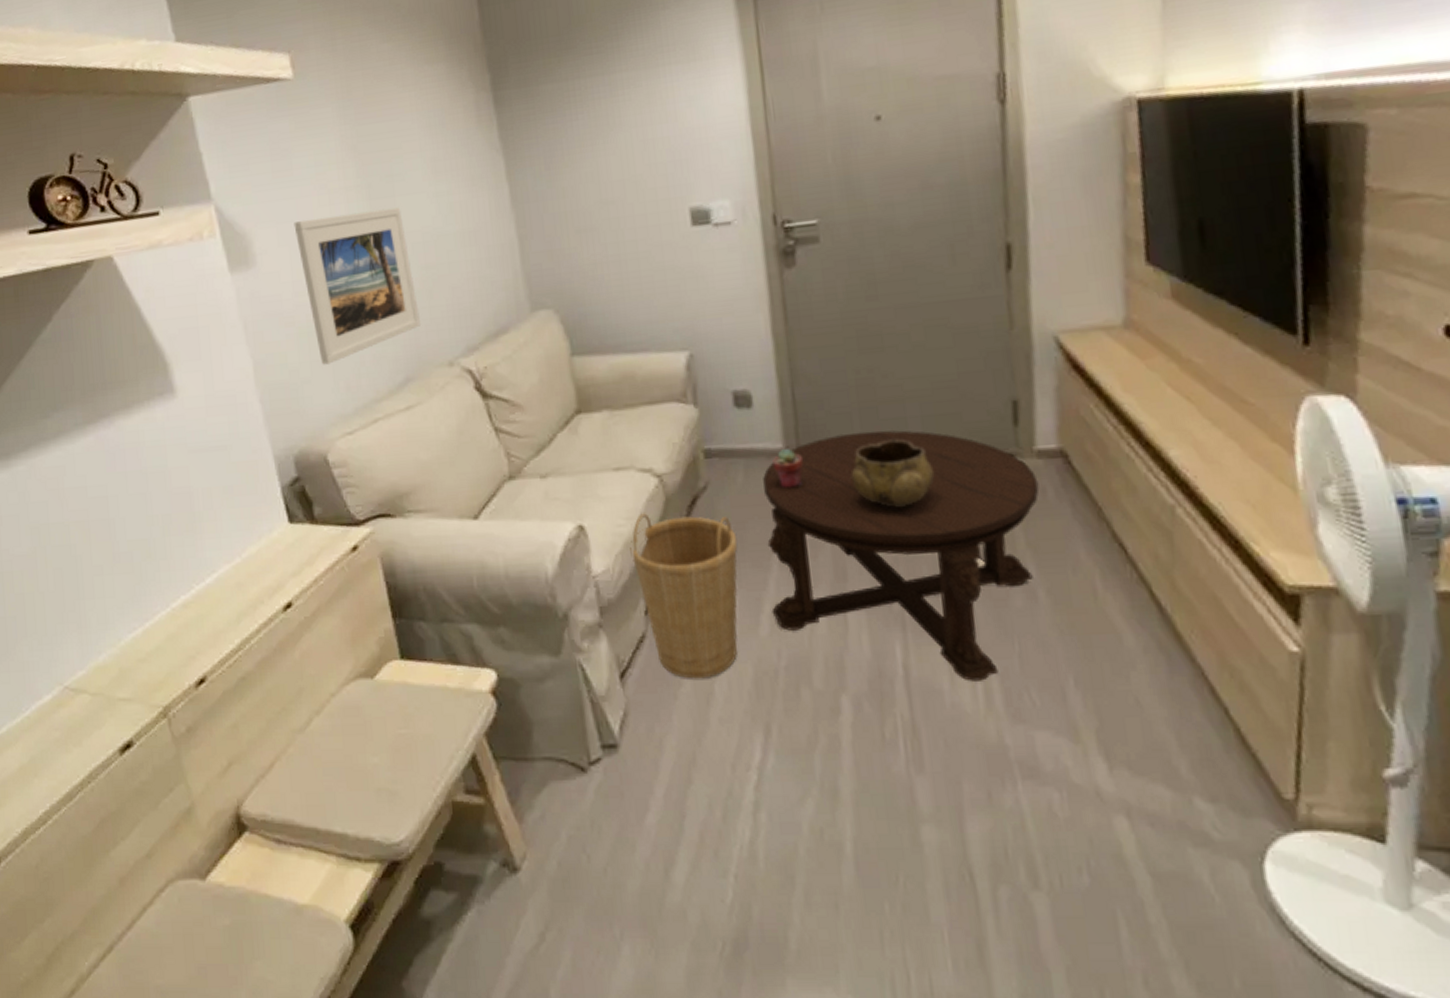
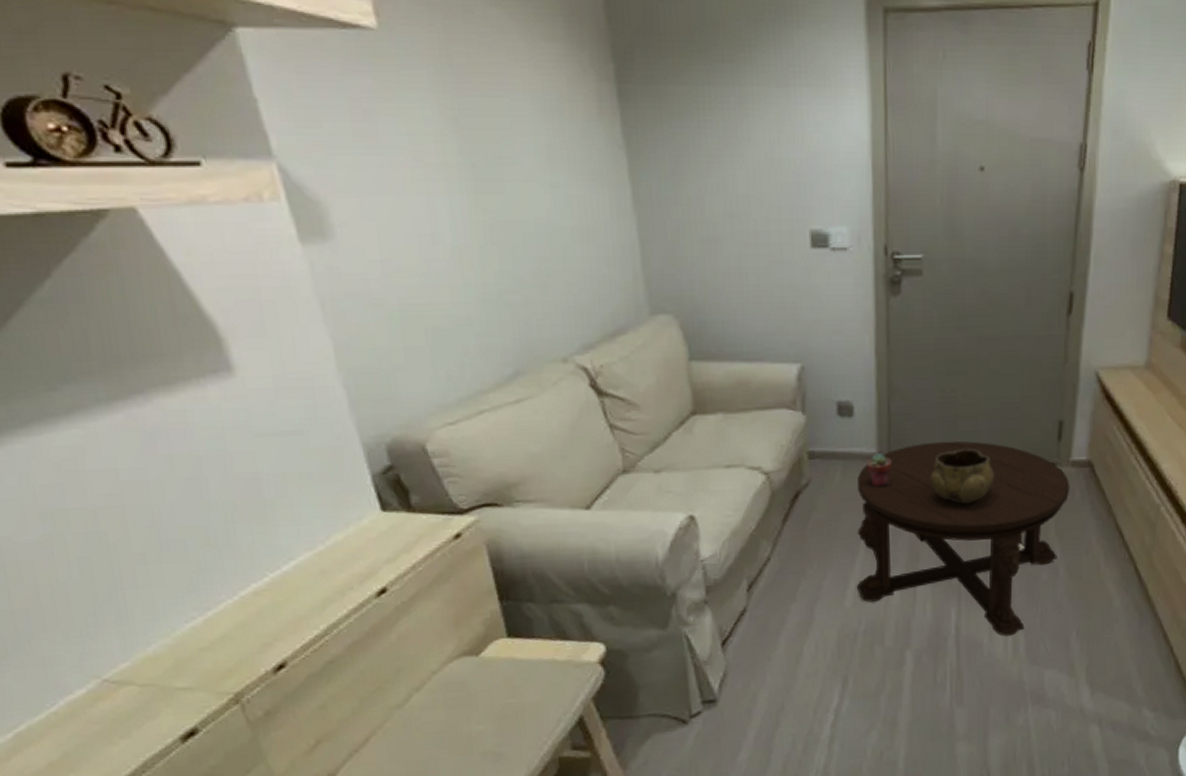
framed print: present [293,207,420,365] -> none [381,193,532,352]
basket: present [630,513,738,679] -> none [736,505,832,644]

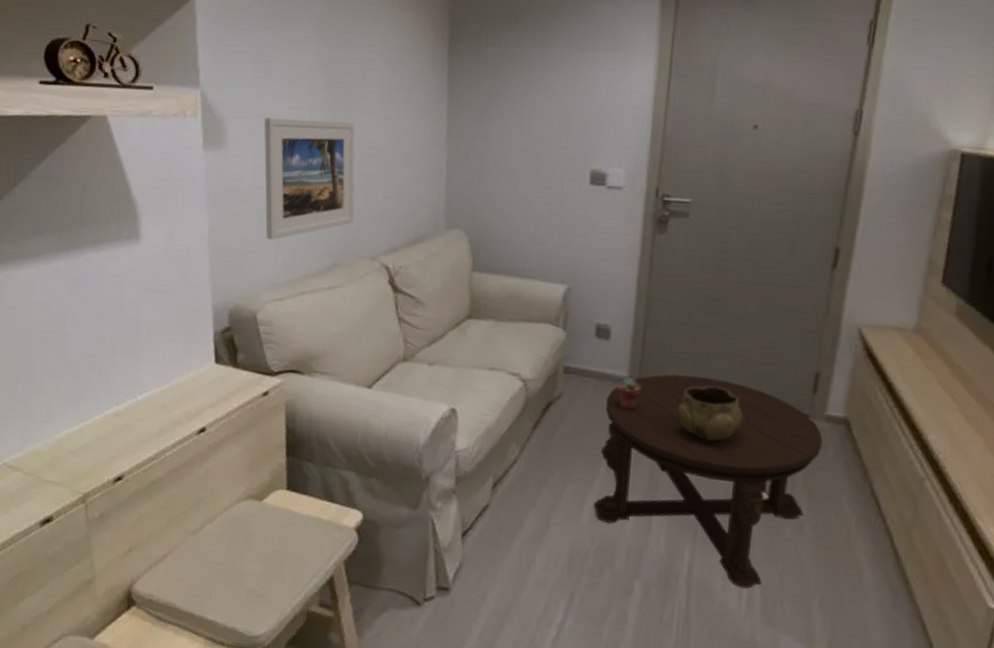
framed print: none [381,193,532,352] -> present [264,118,355,240]

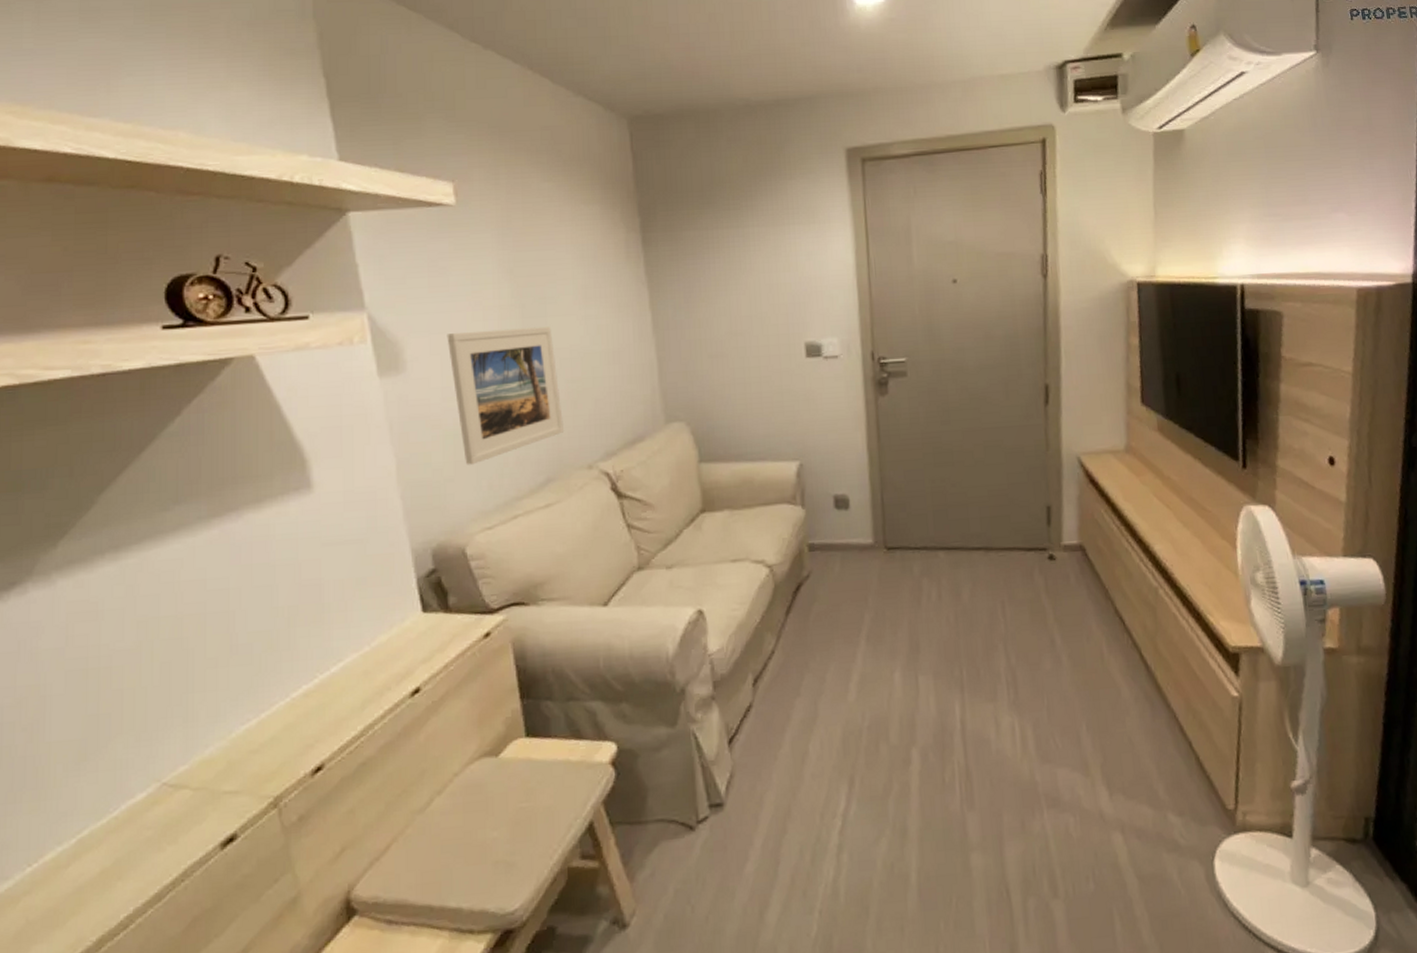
coffee table: present [593,374,823,589] -> none [856,529,1065,731]
potted succulent: present [617,378,641,410] -> none [864,544,888,576]
decorative bowl: present [677,385,742,441] -> none [925,536,988,591]

